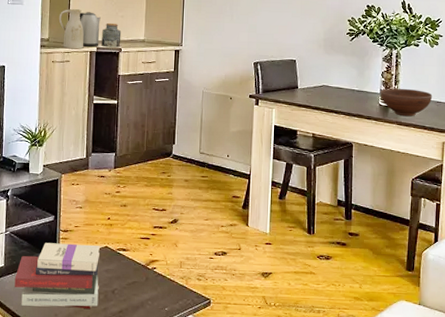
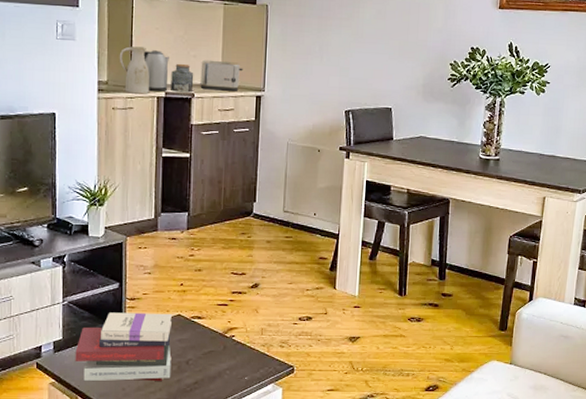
toaster: none [126,19,164,46] -> present [200,59,243,91]
bowl: present [380,88,433,117] -> none [481,139,536,171]

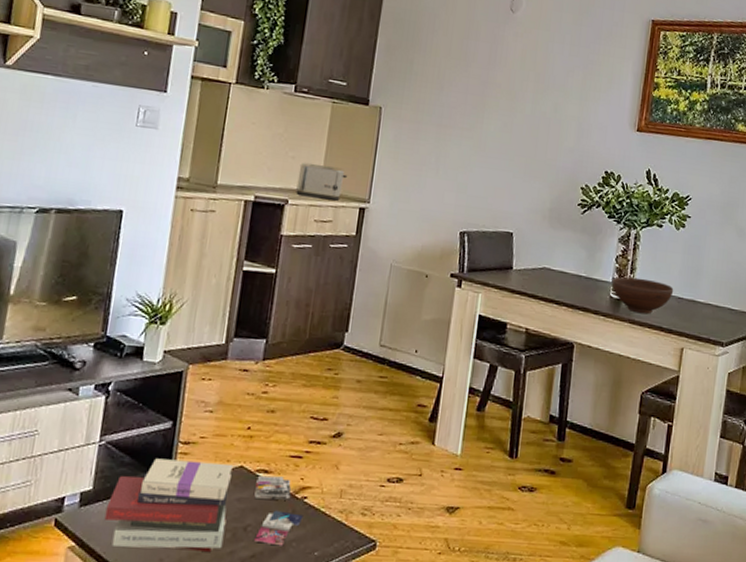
ceramic pitcher: present [119,46,150,94] -> none [205,141,240,197]
kettle: present [143,50,169,92] -> none [234,147,264,196]
jar: present [169,64,194,93] -> none [260,165,291,199]
magazine: none [192,321,233,374] -> present [254,475,303,546]
bowl: none [481,139,536,171] -> present [612,277,674,314]

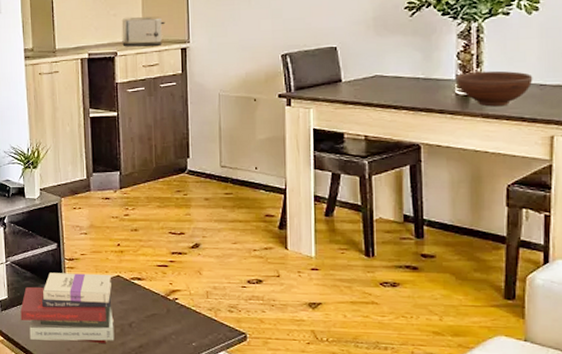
magazine: present [254,475,303,546] -> none [133,282,177,339]

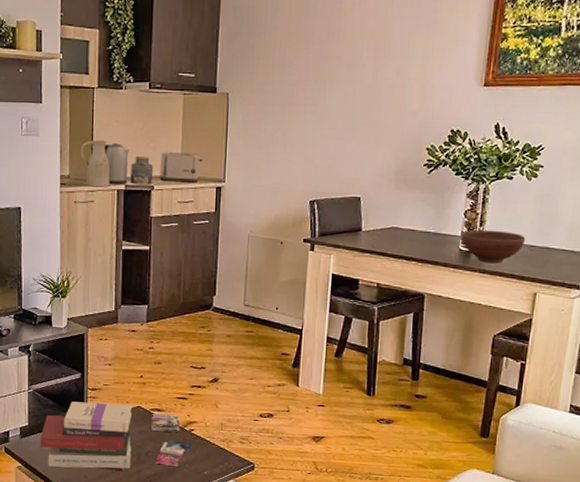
ceramic pitcher: none [42,12,74,58] -> present [80,140,110,187]
kettle: none [65,13,90,54] -> present [104,143,129,185]
jar: none [92,24,116,52] -> present [129,157,154,185]
magazine: none [133,282,177,339] -> present [151,413,192,467]

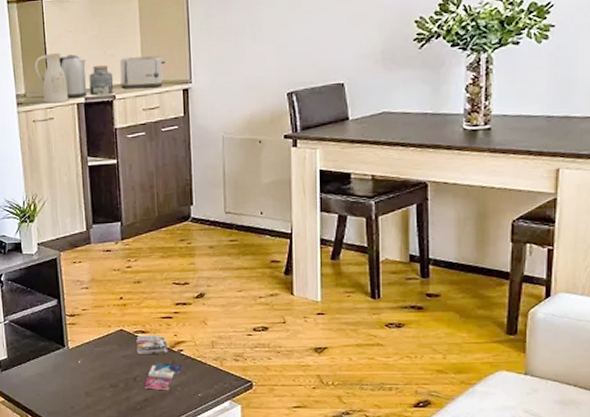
books: present [40,401,132,471] -> none [21,328,119,399]
bowl: present [461,229,526,264] -> none [465,103,541,141]

